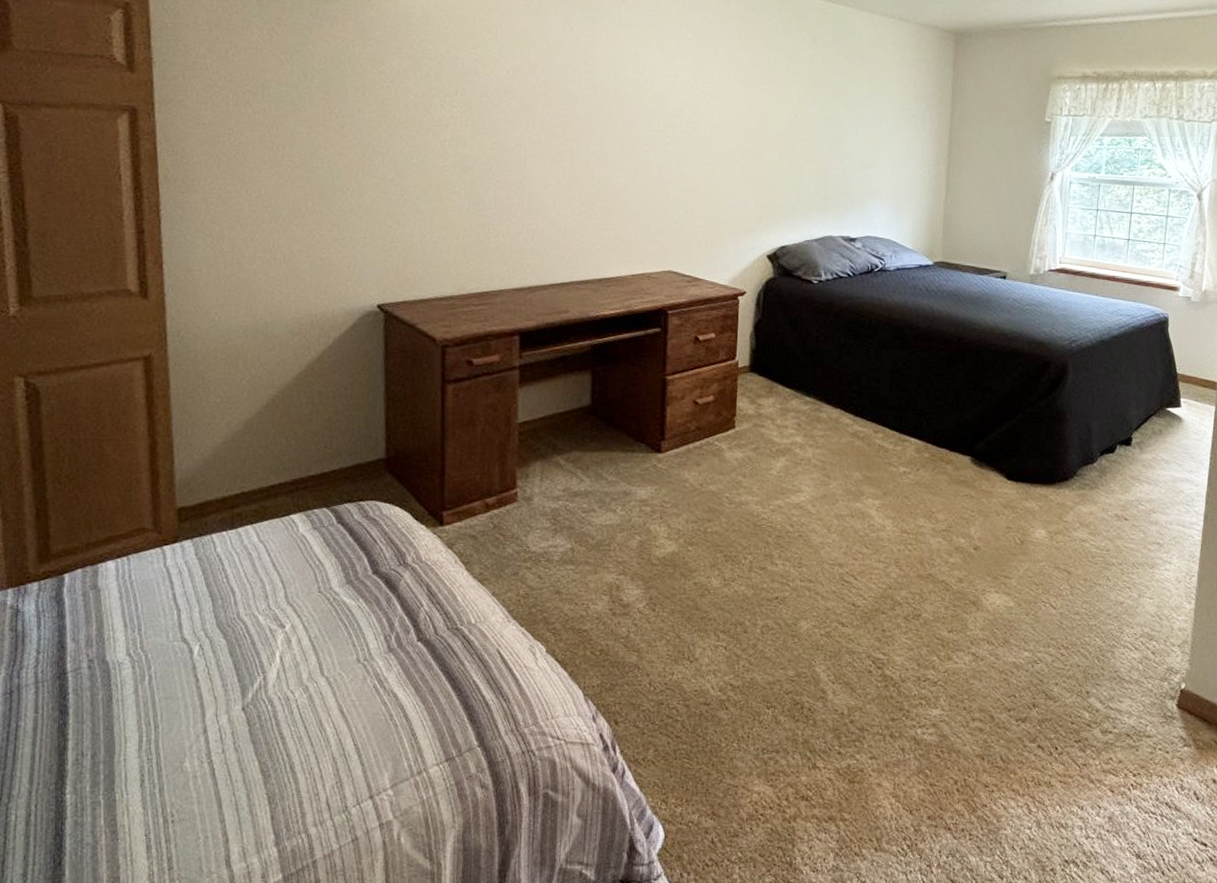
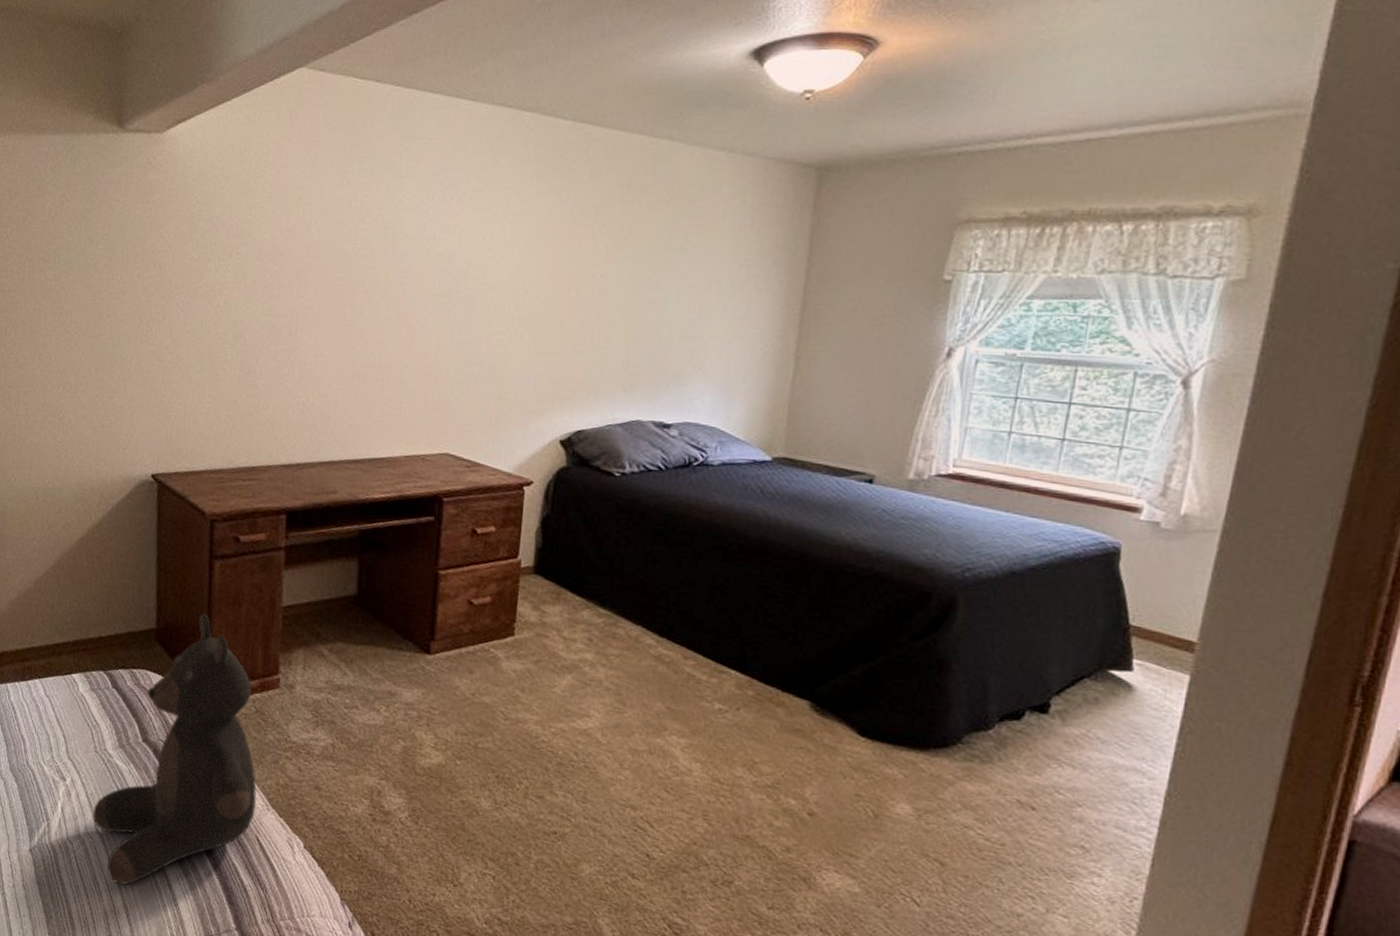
teddy bear: none [317,437,497,726] -> present [93,613,257,885]

